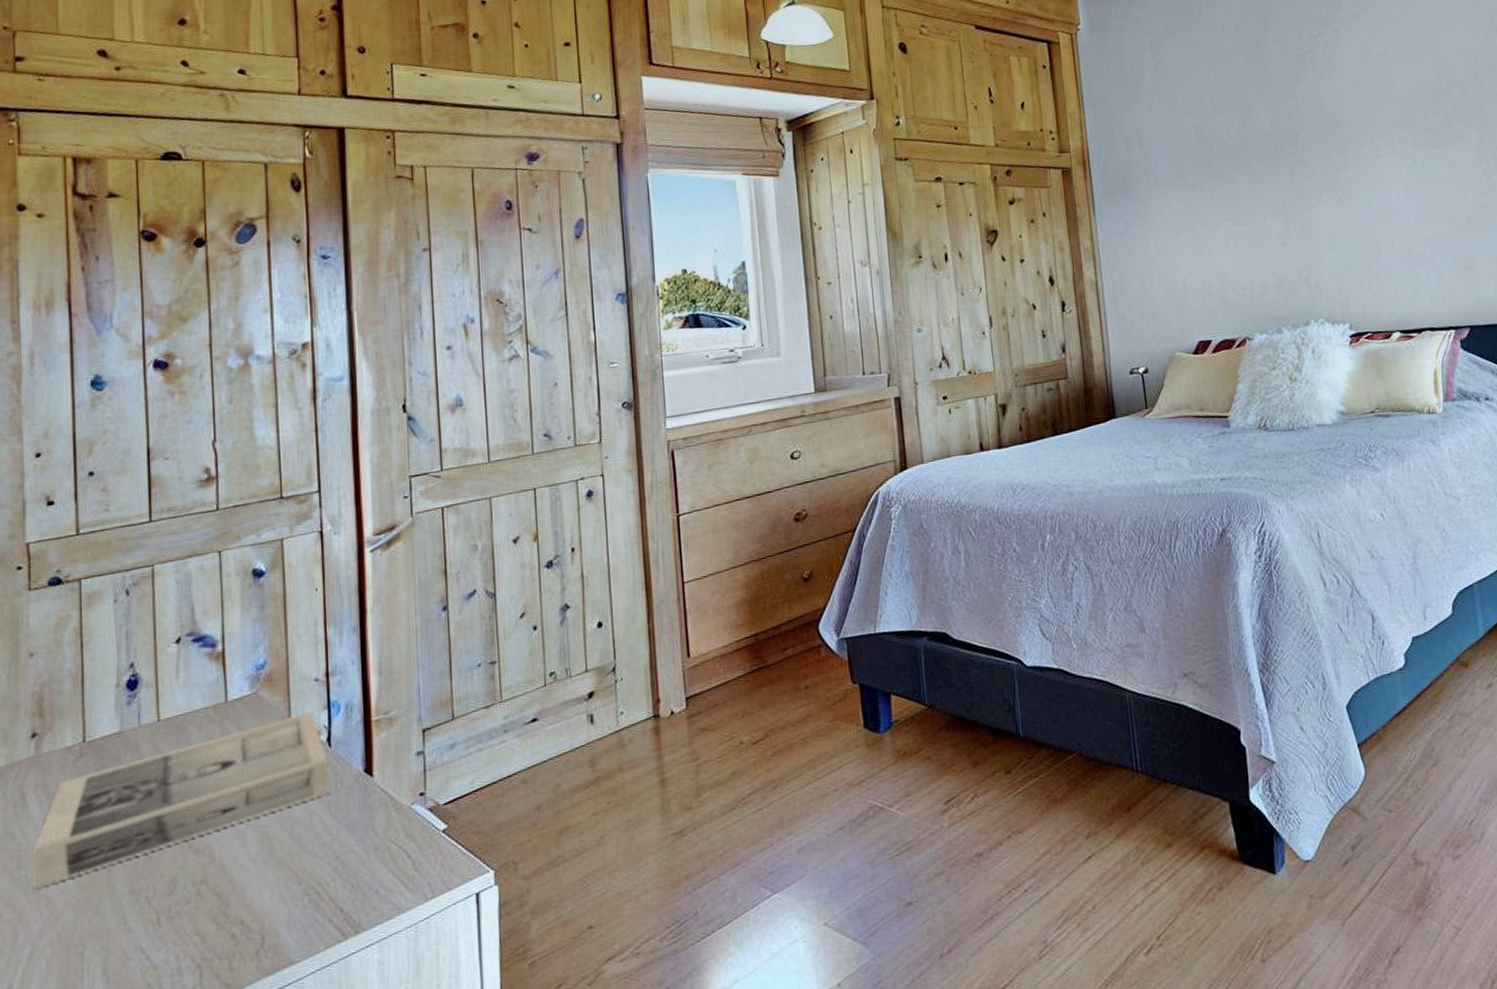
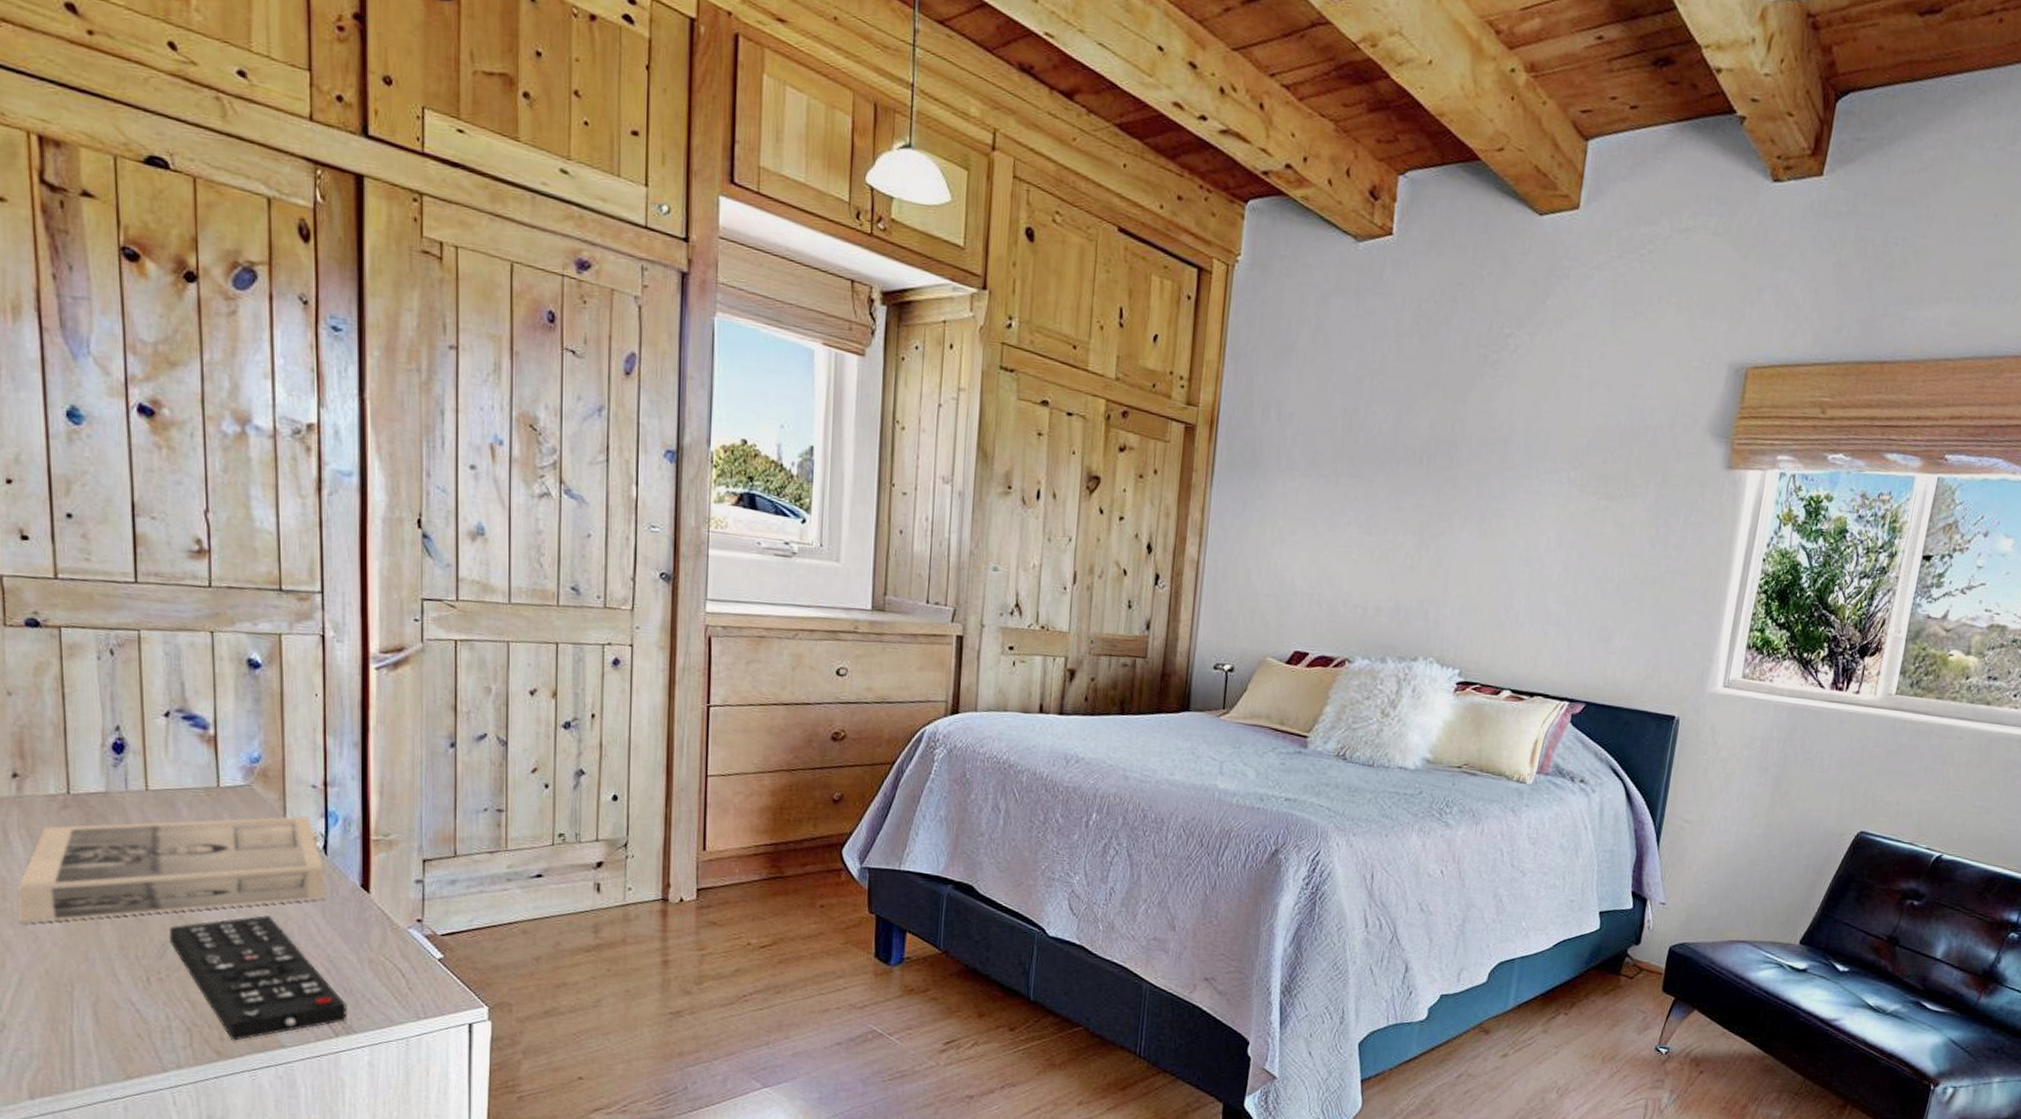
remote control: none [180,823,355,969] -> present [170,914,347,1041]

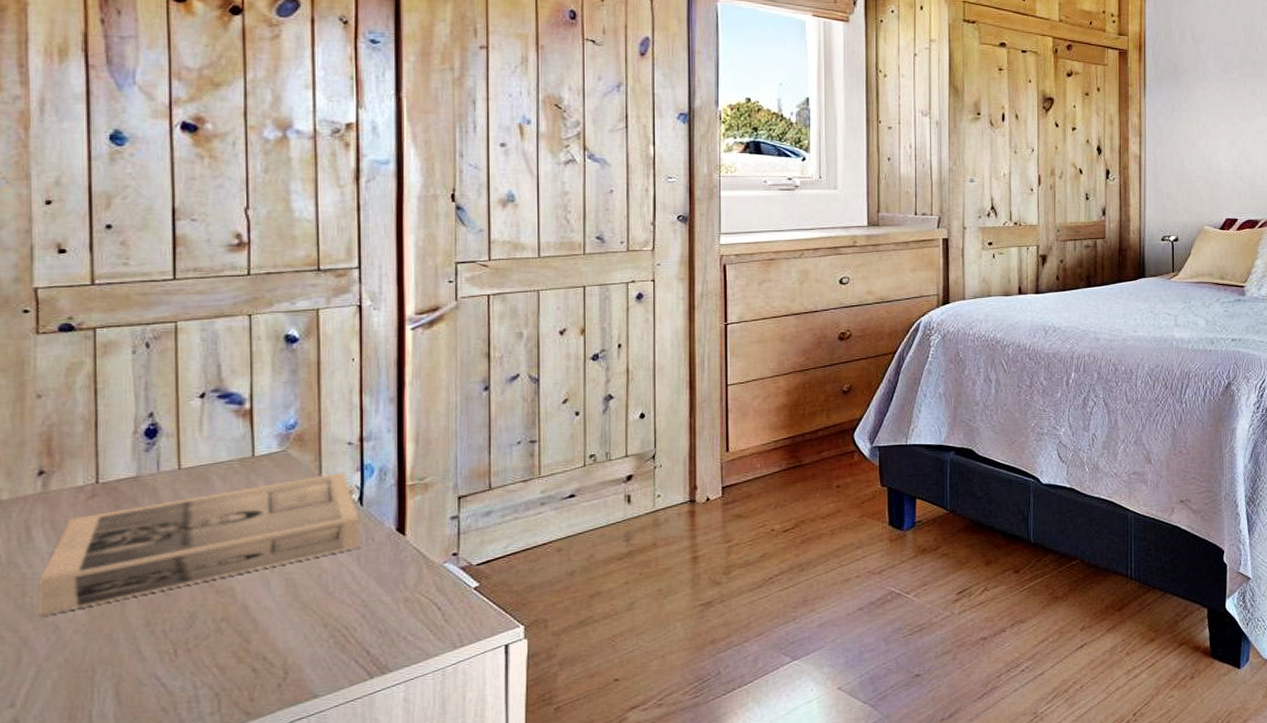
remote control: present [170,914,347,1041] -> none [199,570,382,699]

